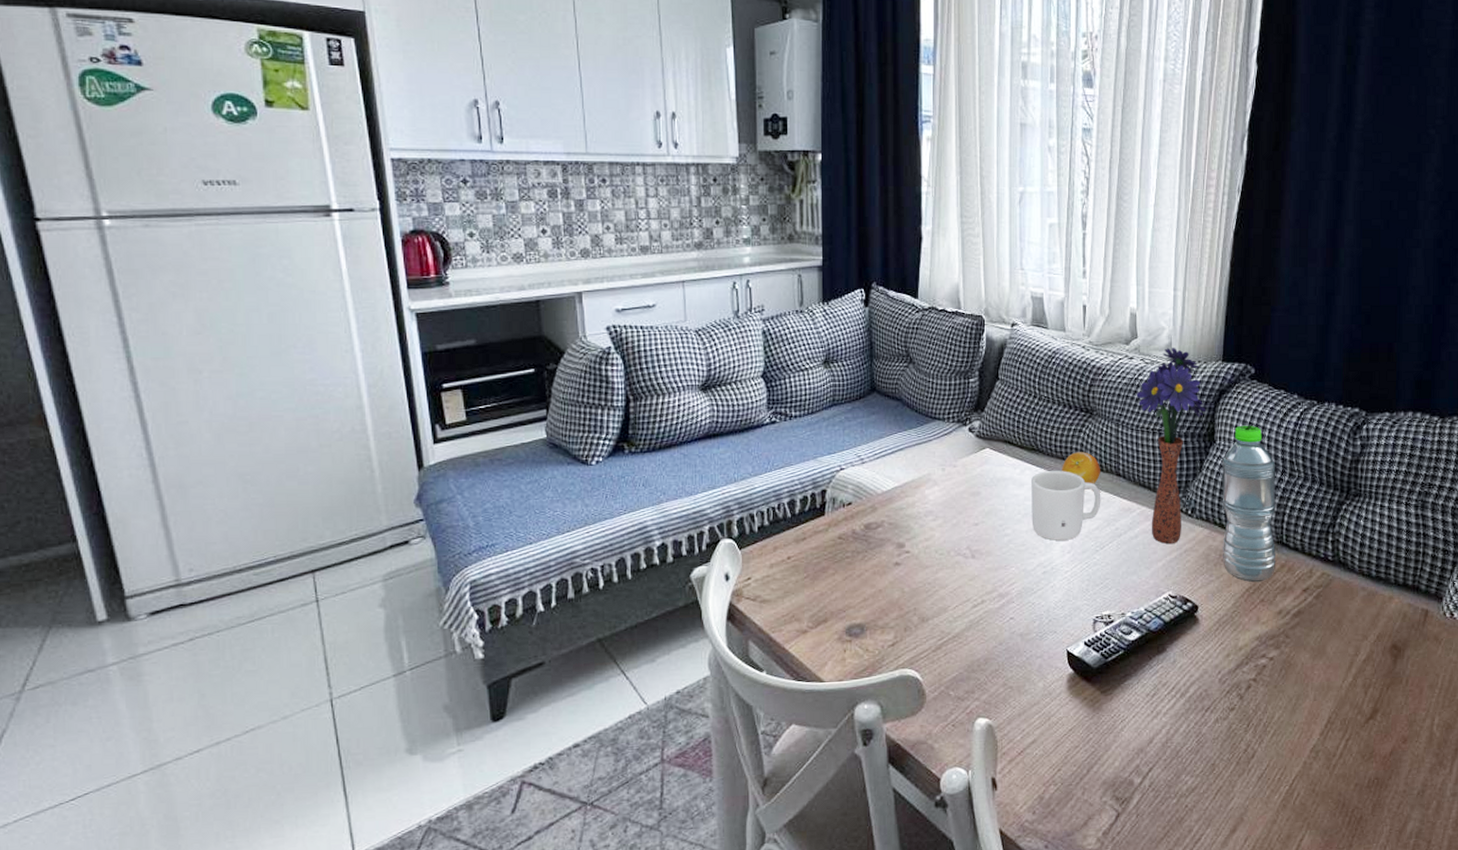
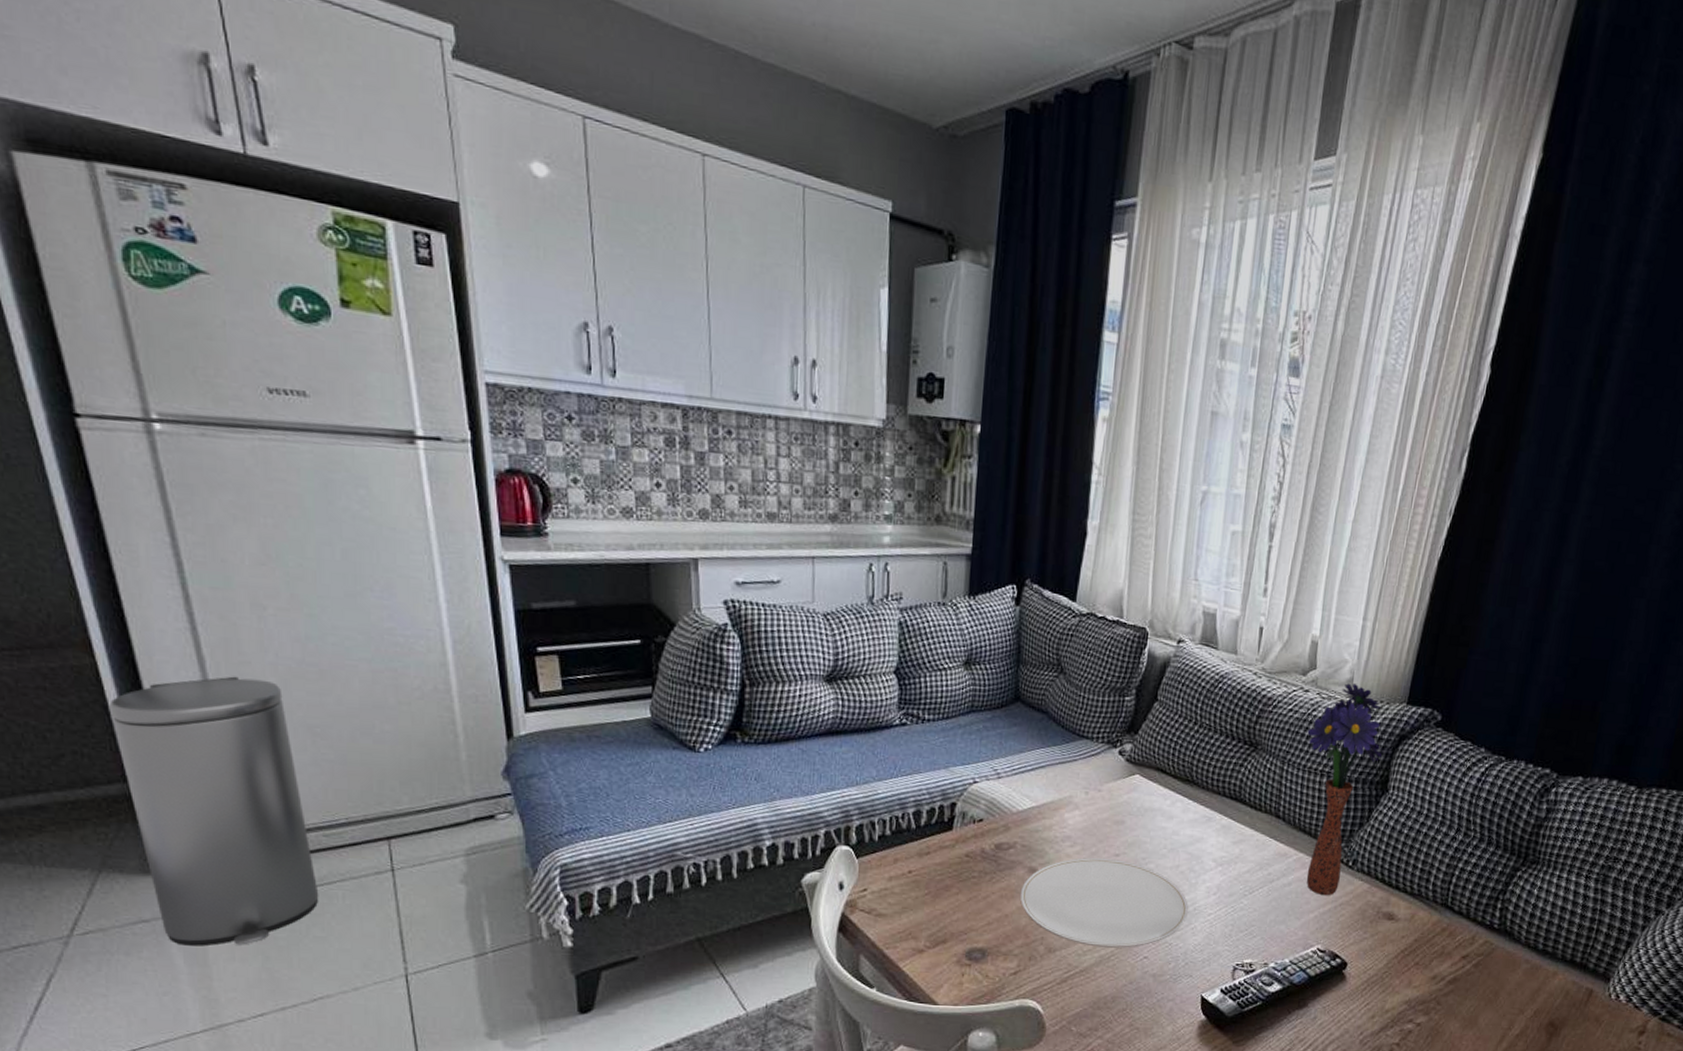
pedal bin: none [60,435,250,691] -> present [108,676,319,946]
plate: none [892,528,1046,613] -> present [1020,858,1188,948]
mug: present [1031,471,1101,541] -> none [1177,805,1257,881]
fruit: present [1062,452,1100,484] -> none [1216,788,1259,824]
water bottle: present [1222,425,1277,583] -> none [1379,775,1450,945]

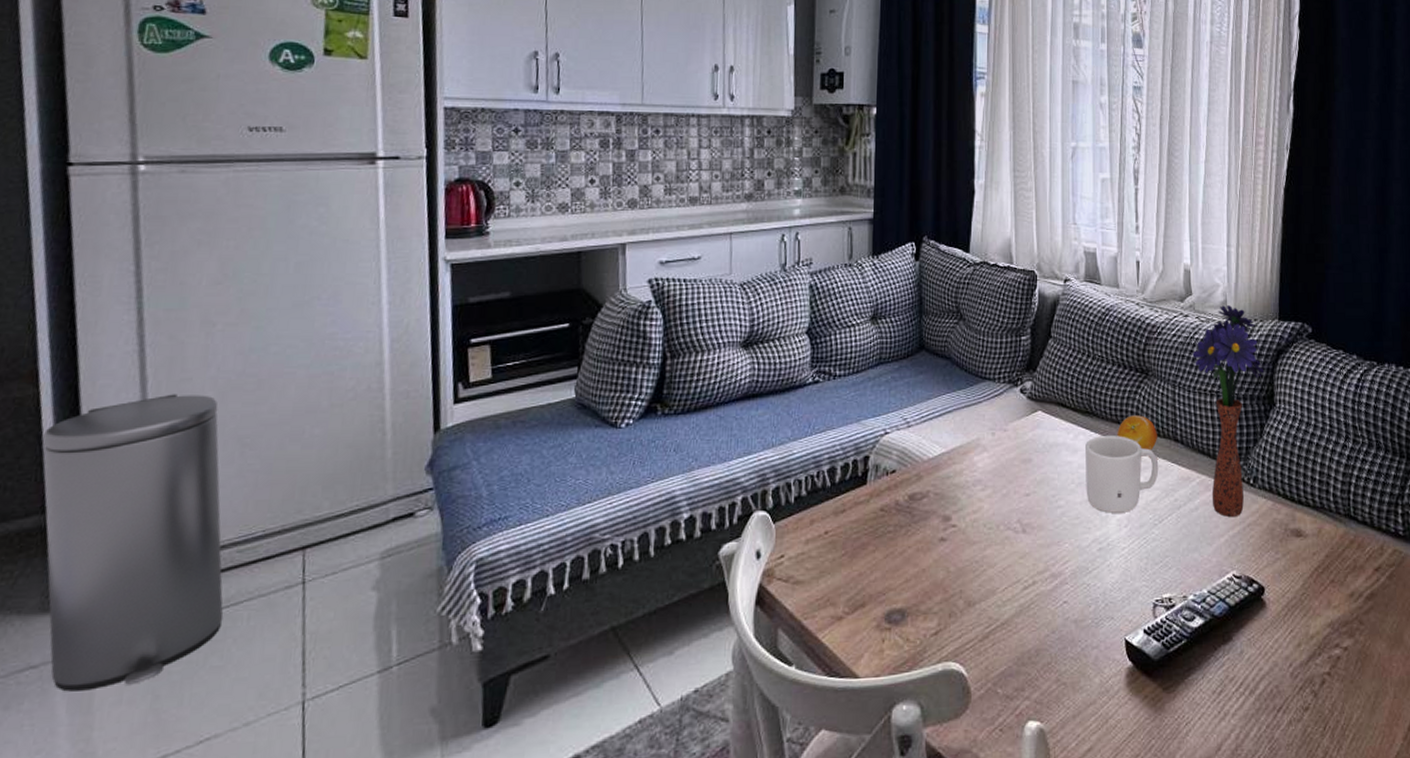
plate: present [1020,858,1188,948] -> none [937,499,1102,596]
mug: none [1177,805,1257,881] -> present [1086,436,1159,513]
fruit: none [1216,788,1259,824] -> present [1117,415,1157,451]

